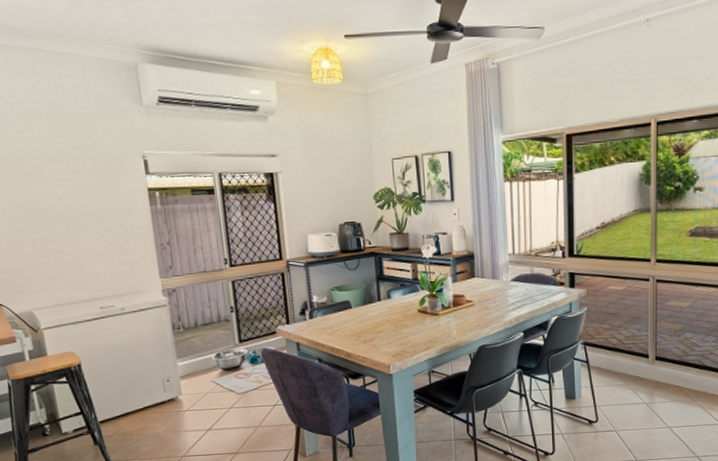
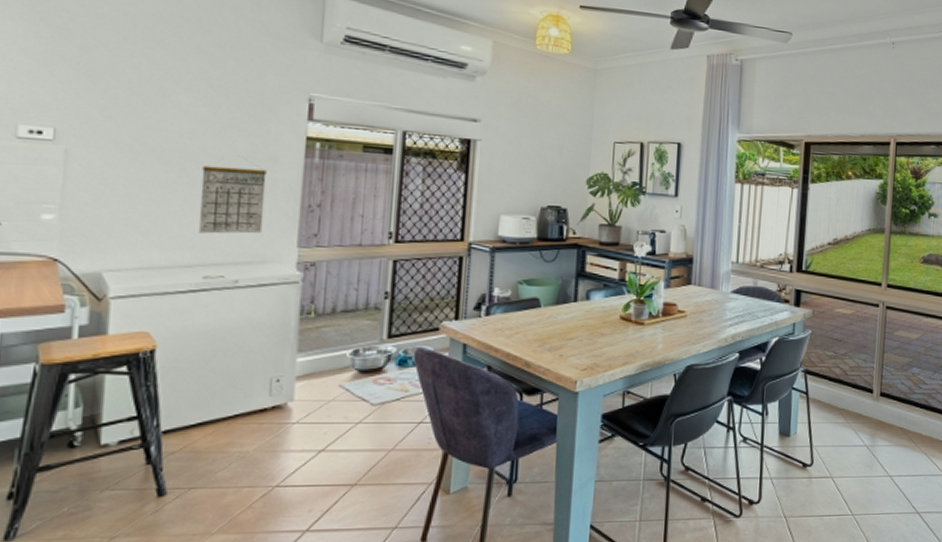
calendar: none [79,219,133,275] -> present [198,165,267,234]

